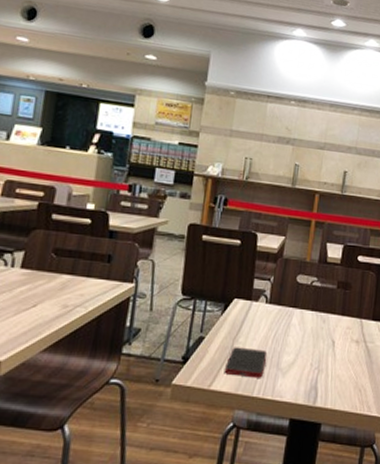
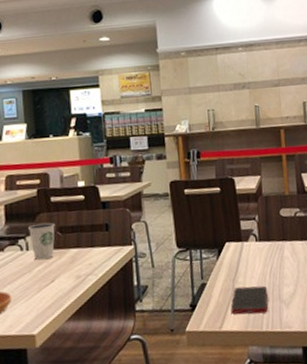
dixie cup: none [18,239,51,281] -> present [27,222,55,261]

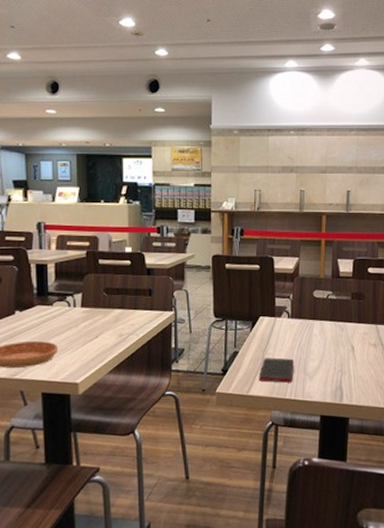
dixie cup: present [27,222,55,261] -> none [75,283,102,317]

